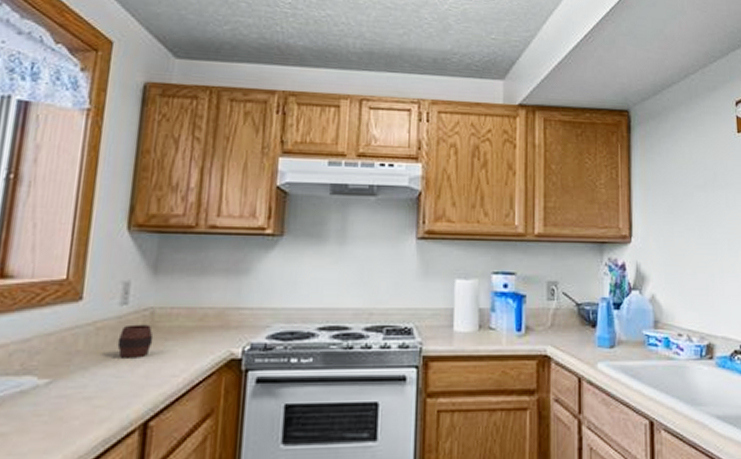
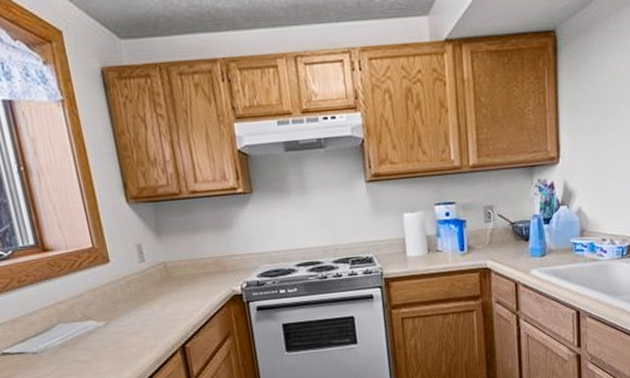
cup: present [117,324,154,358] -> none [145,275,172,302]

